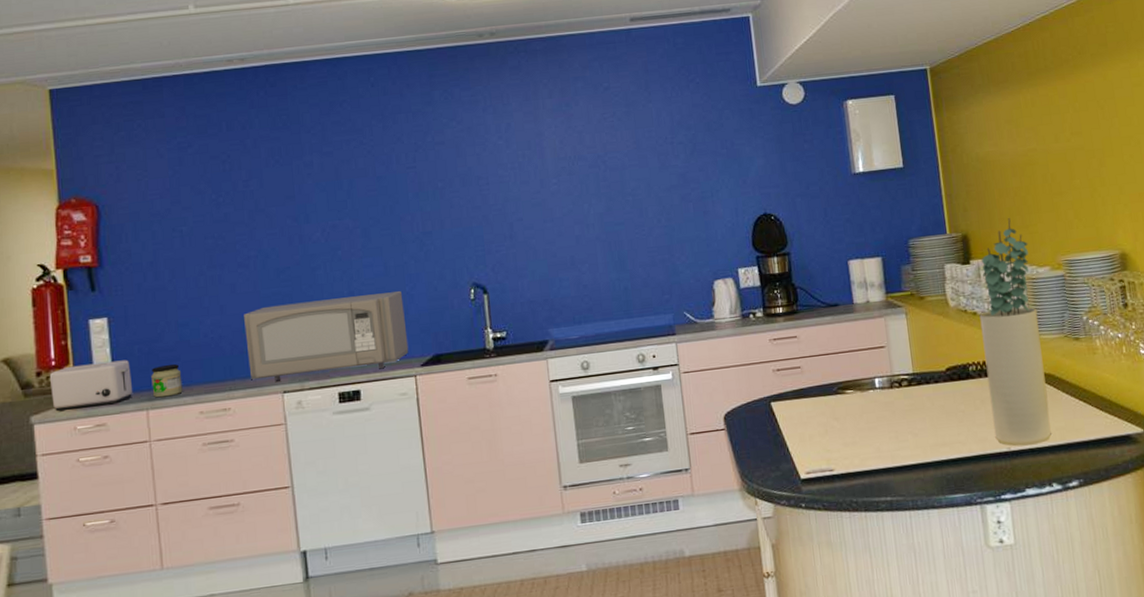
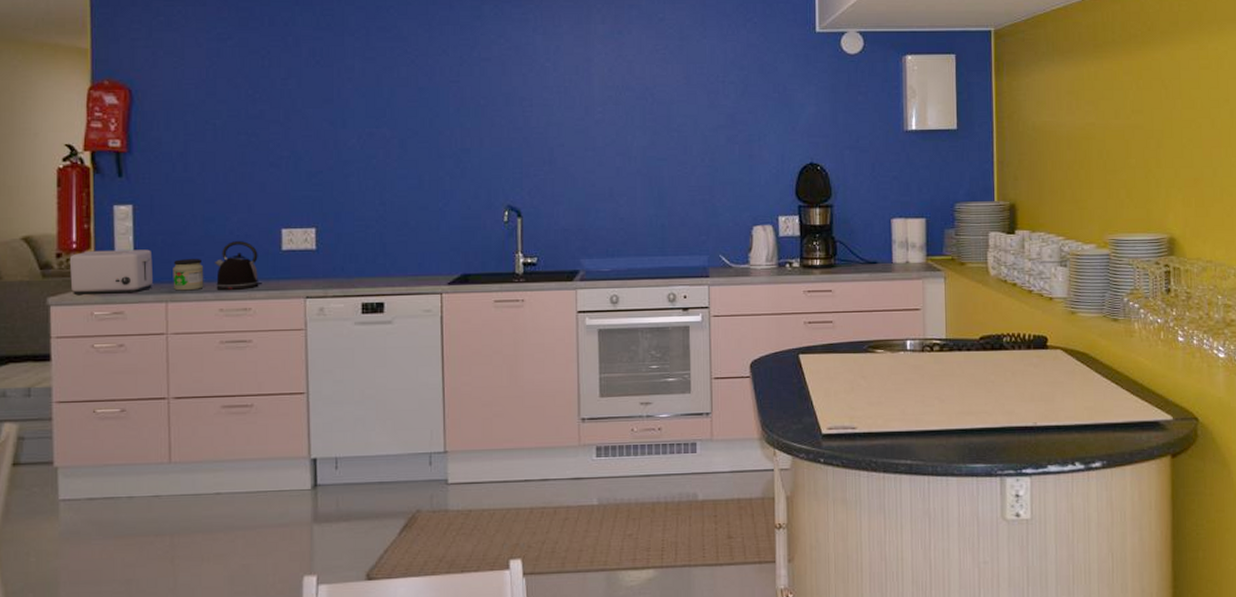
kettle: none [190,343,238,394] -> present [214,241,261,291]
microwave: present [244,291,409,382] -> none [272,207,437,286]
vase: present [979,217,1052,447] -> none [1019,190,1080,422]

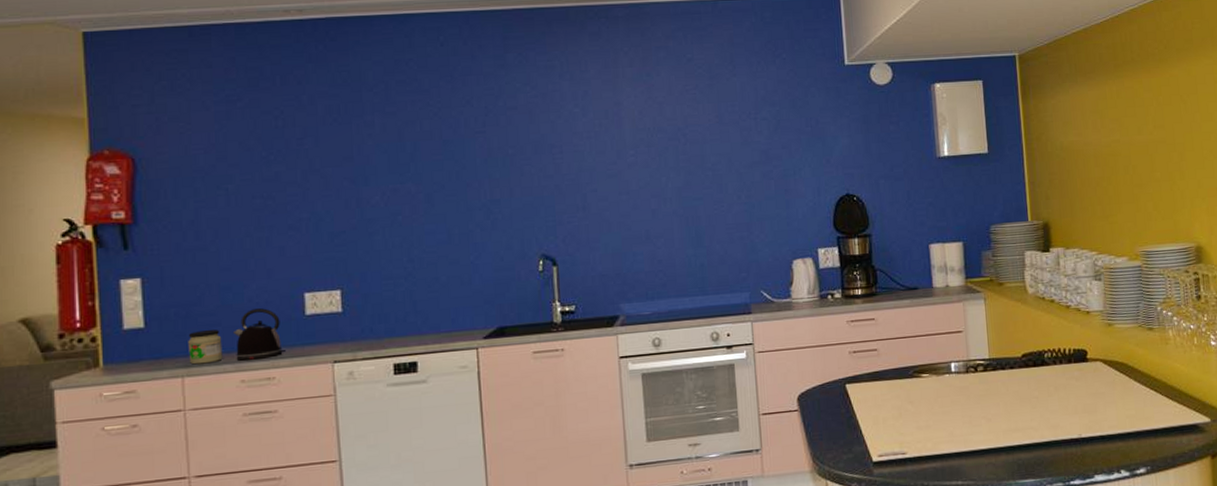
toaster: present [69,249,154,296] -> none [73,323,168,377]

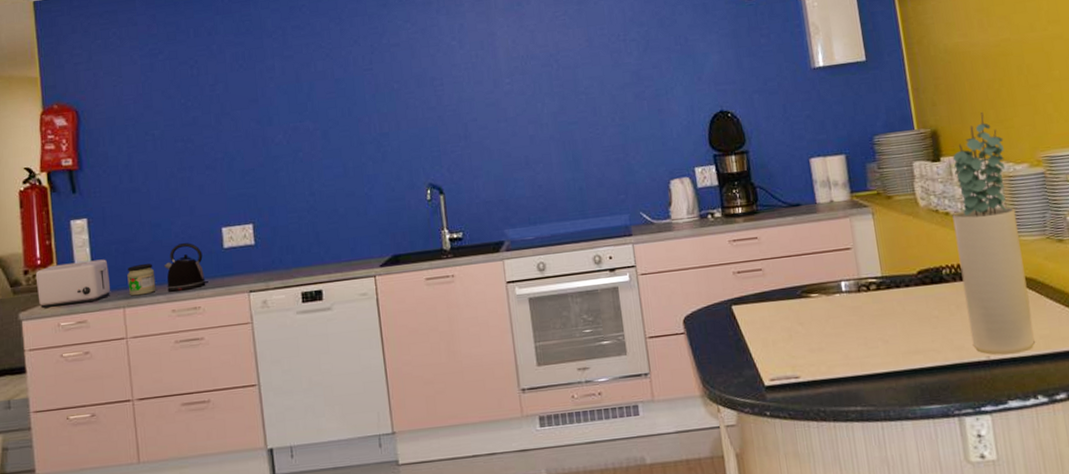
toaster: none [73,323,168,377] -> present [35,259,111,309]
vase: none [1057,206,1122,433] -> present [952,111,1035,356]

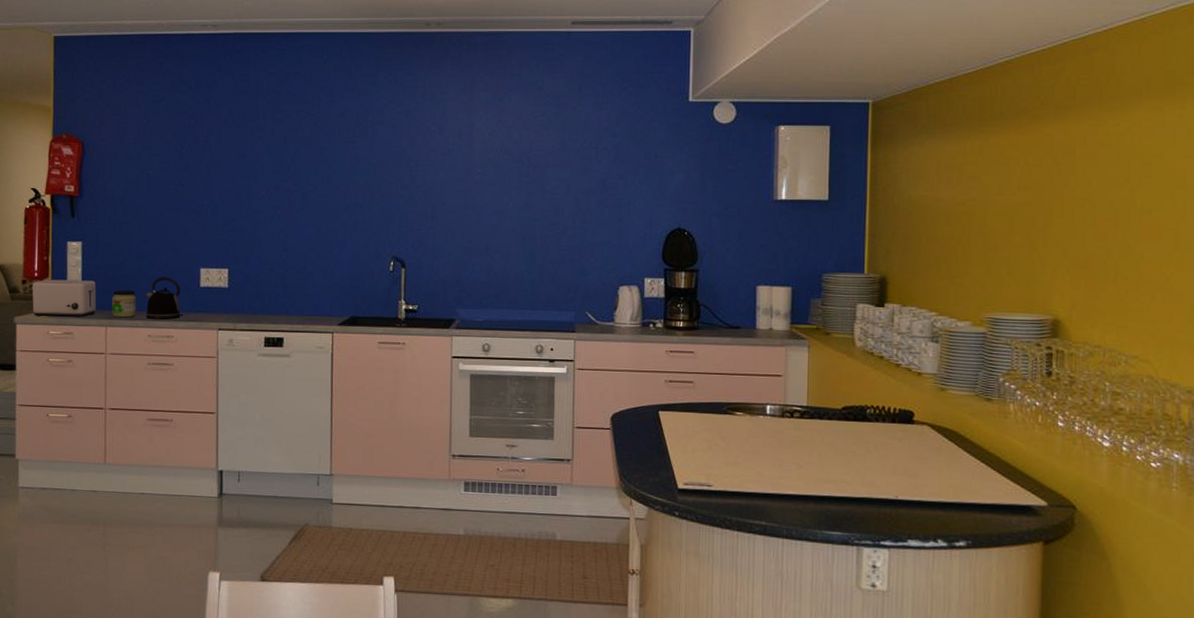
vase: present [952,111,1035,356] -> none [883,265,951,498]

